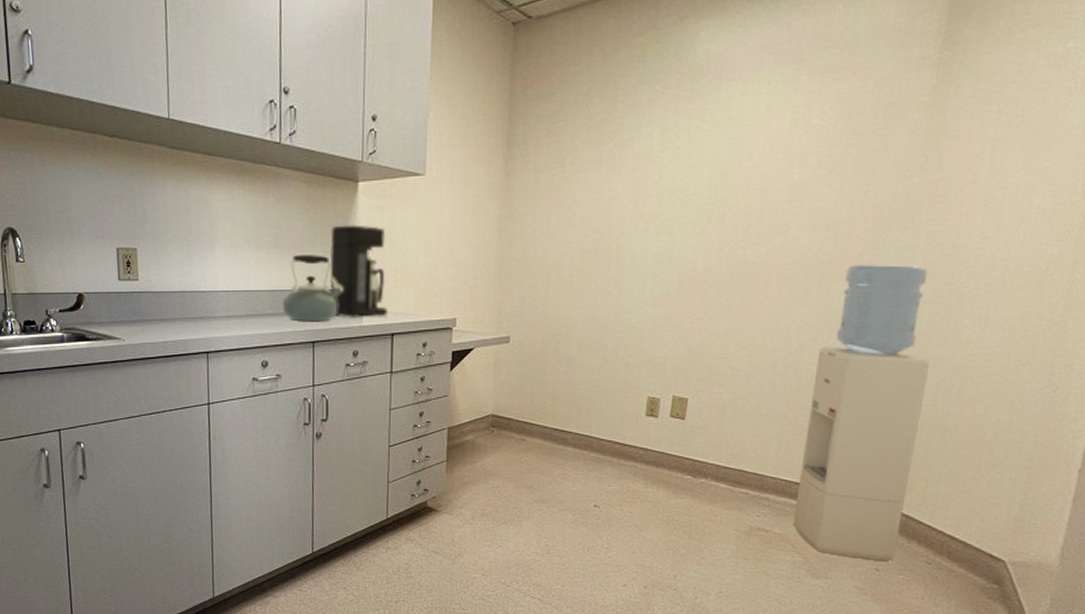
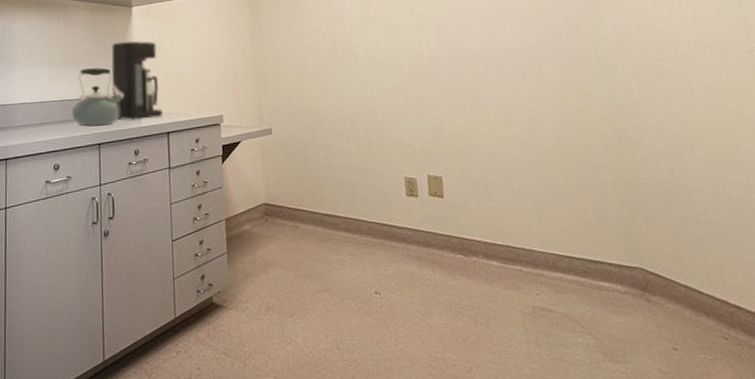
water cooler: present [792,263,930,562] -> none [549,44,688,339]

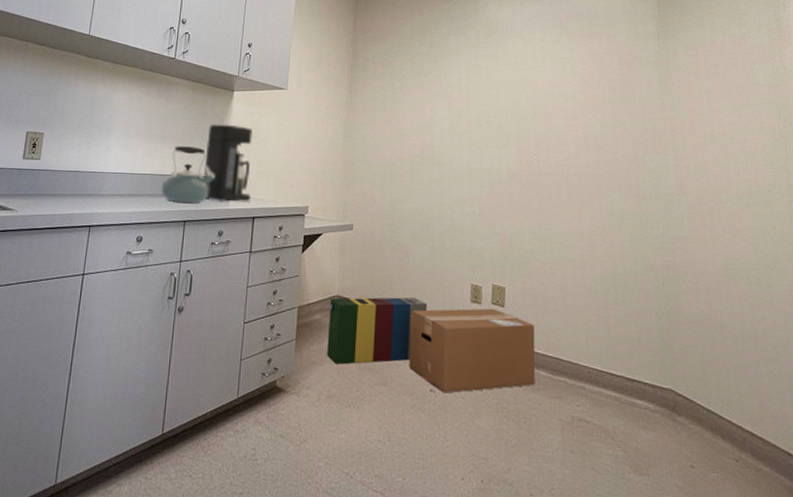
recycling bin: none [257,198,361,274] -> present [327,297,427,365]
box: none [343,200,488,294] -> present [409,308,536,393]

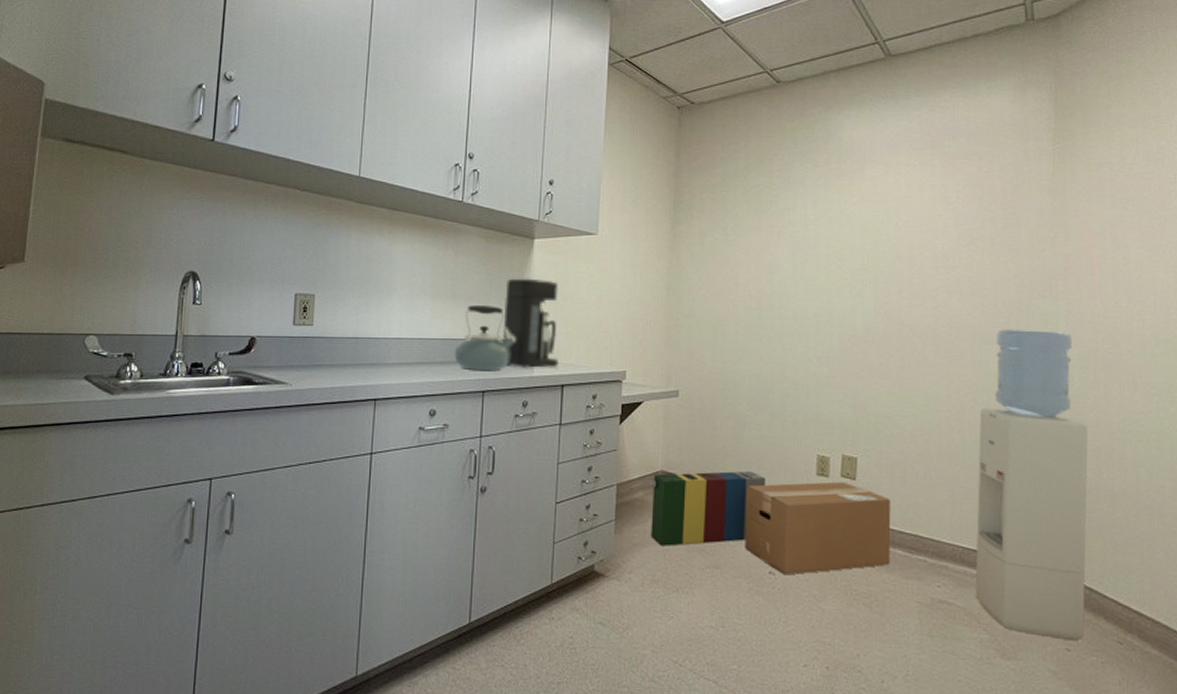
water cooler: none [607,178,706,458] -> present [975,328,1089,641]

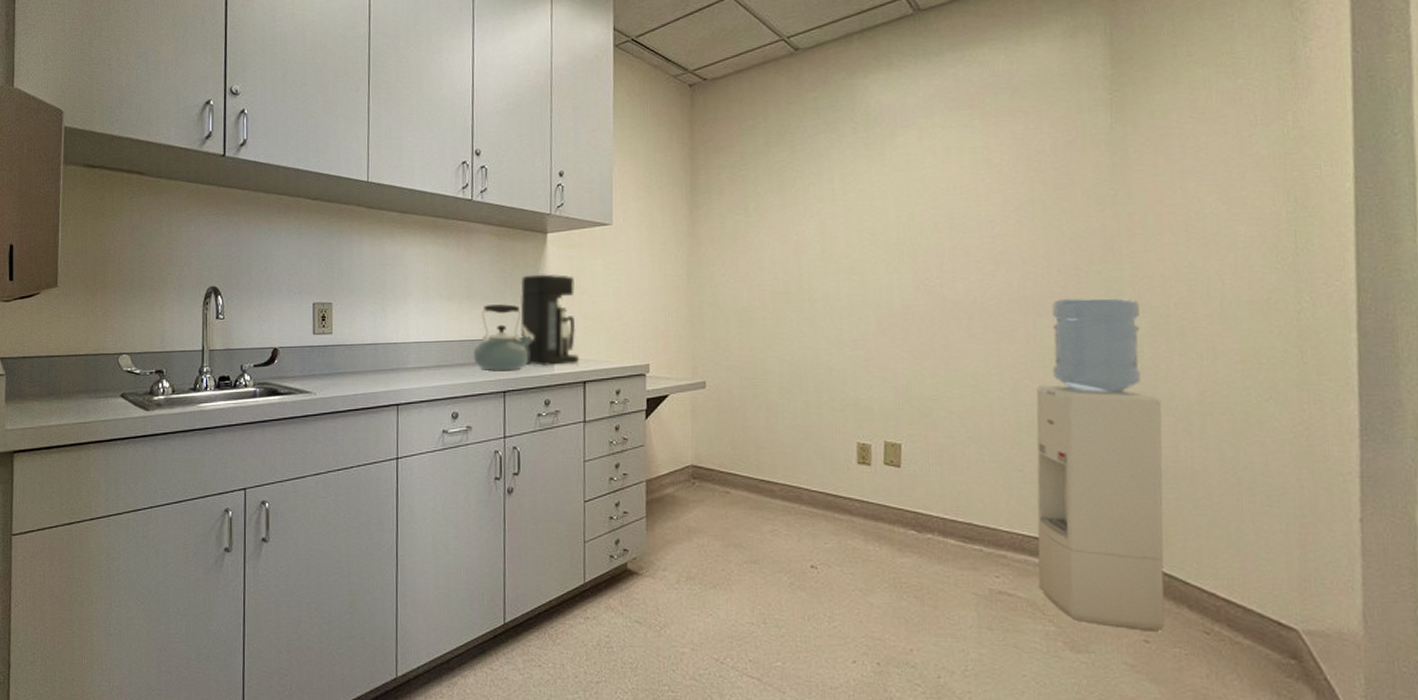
recycling bin: present [651,471,765,546] -> none [683,463,802,542]
box: present [745,481,891,576] -> none [782,469,942,569]

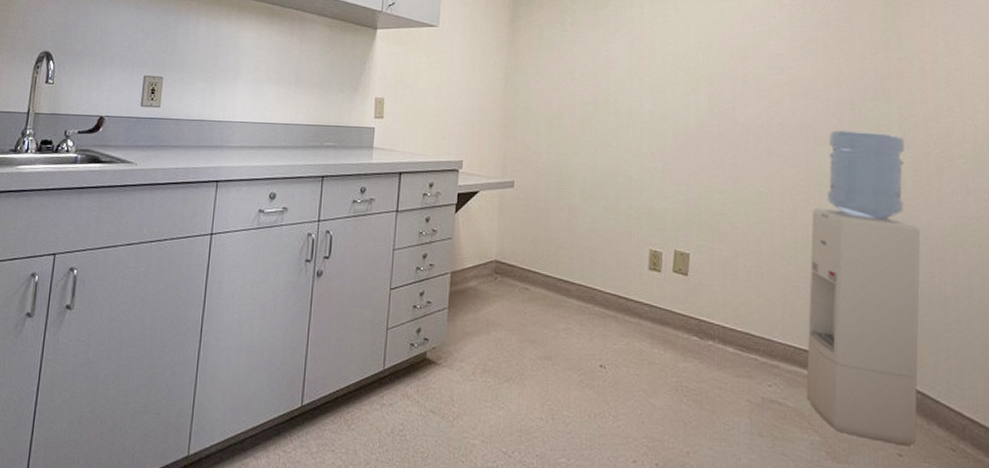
kettle: present [473,304,534,371] -> none [295,92,356,157]
coffee maker: present [520,273,579,366] -> none [343,66,399,156]

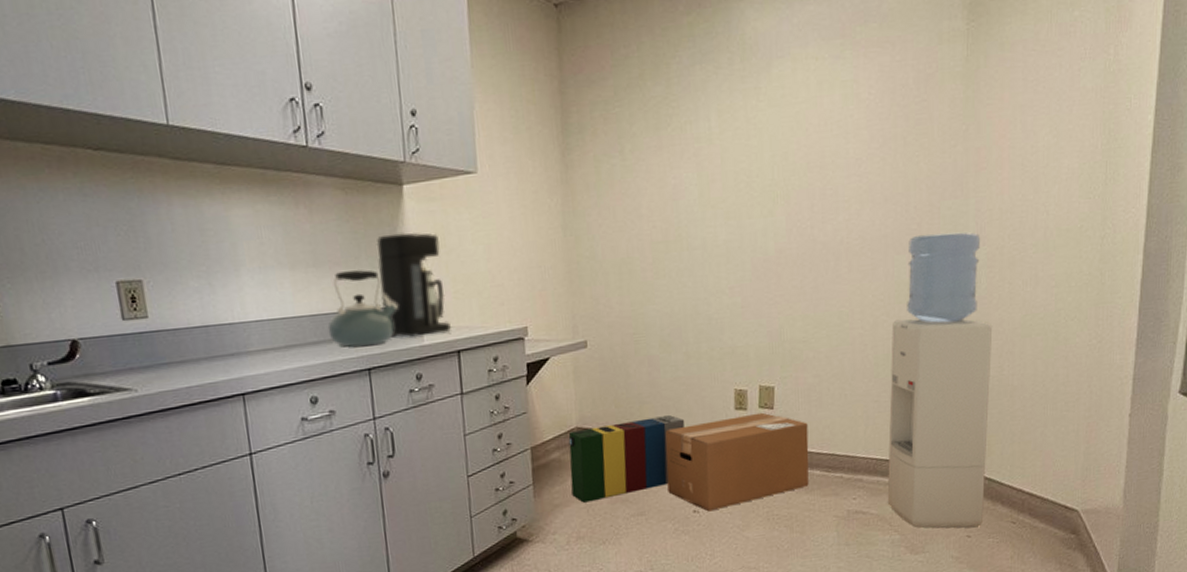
kettle: none [295,92,356,157] -> present [327,270,398,347]
coffee maker: none [343,66,399,156] -> present [376,232,451,338]
recycling bin: none [483,263,598,336] -> present [568,415,684,503]
box: none [576,276,722,369] -> present [665,412,809,512]

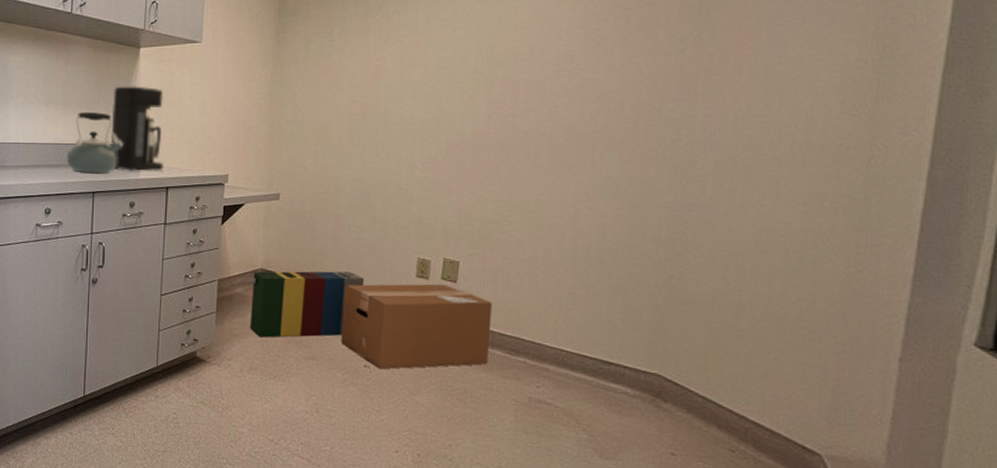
water cooler: present [887,231,993,529] -> none [576,134,718,446]

